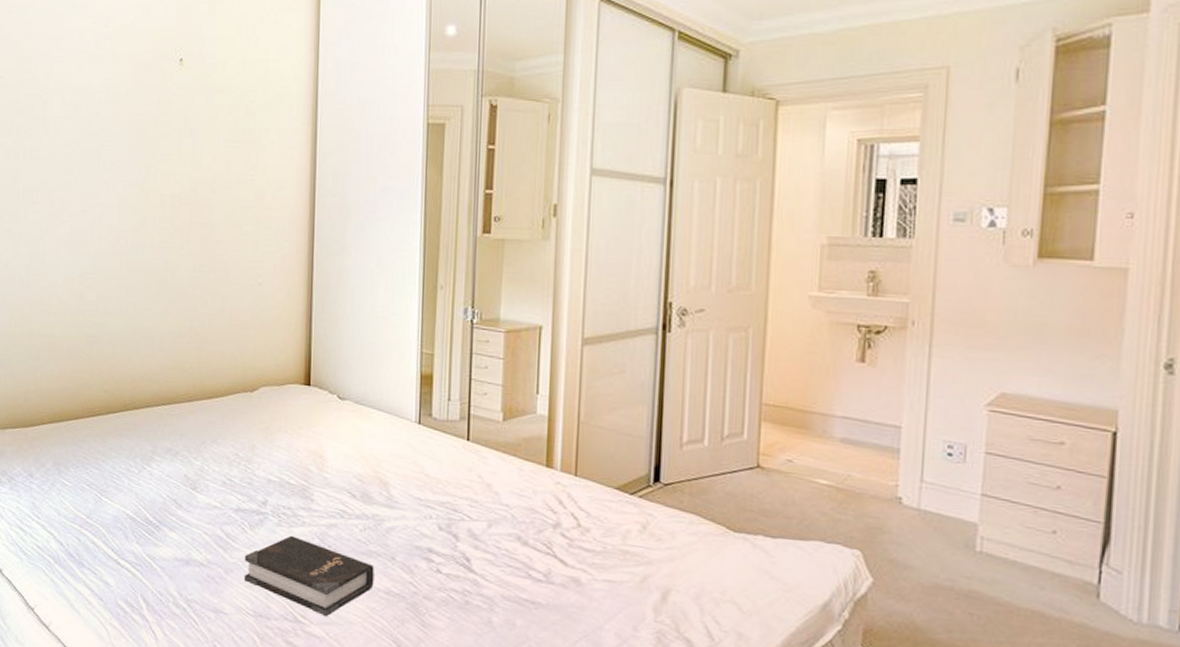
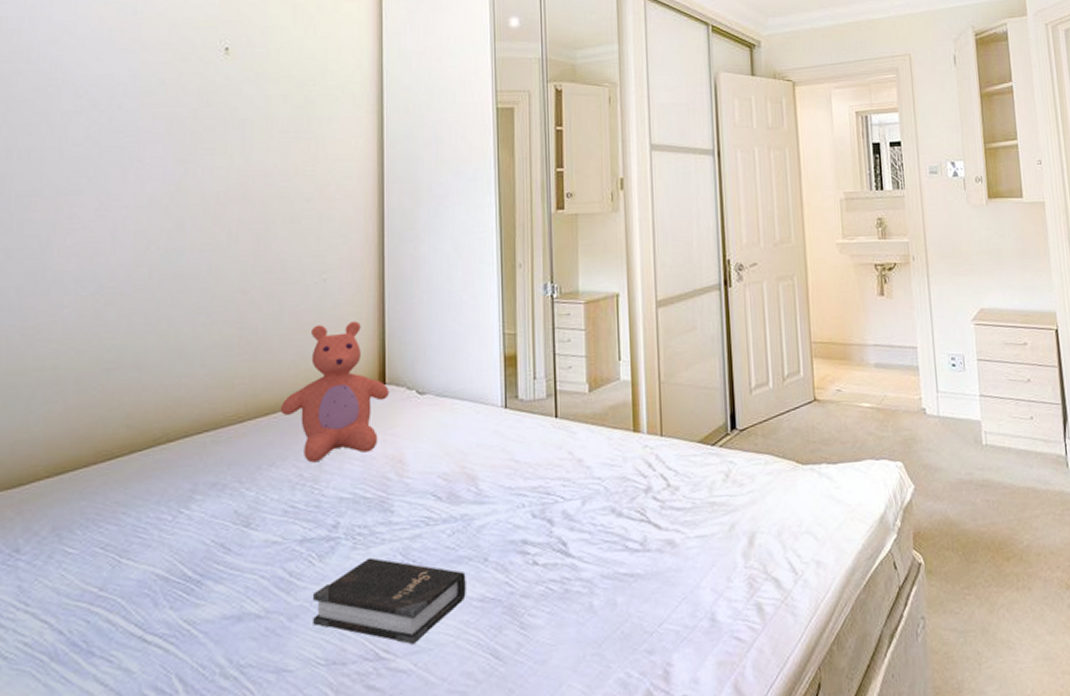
teddy bear: none [221,324,313,446] -> present [280,321,389,463]

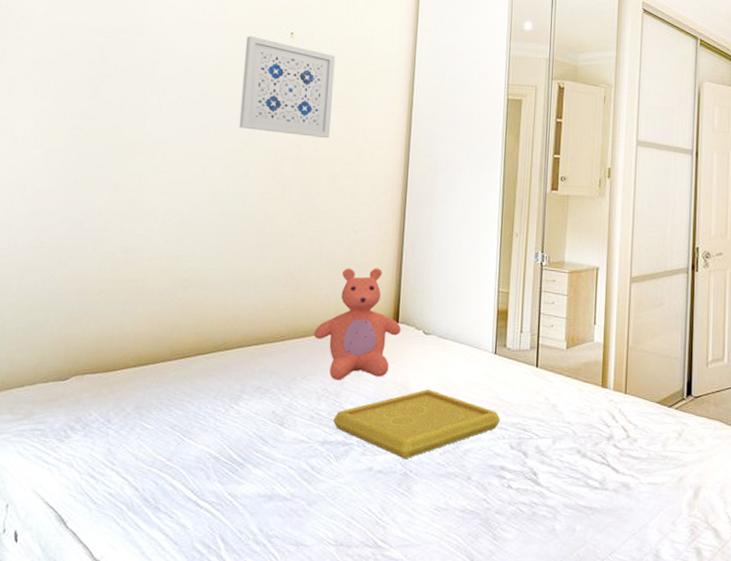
wall art: none [166,54,284,172] -> present [238,35,336,139]
hardback book: present [312,557,466,645] -> none [327,463,452,540]
serving tray: none [313,460,517,548] -> present [333,389,500,459]

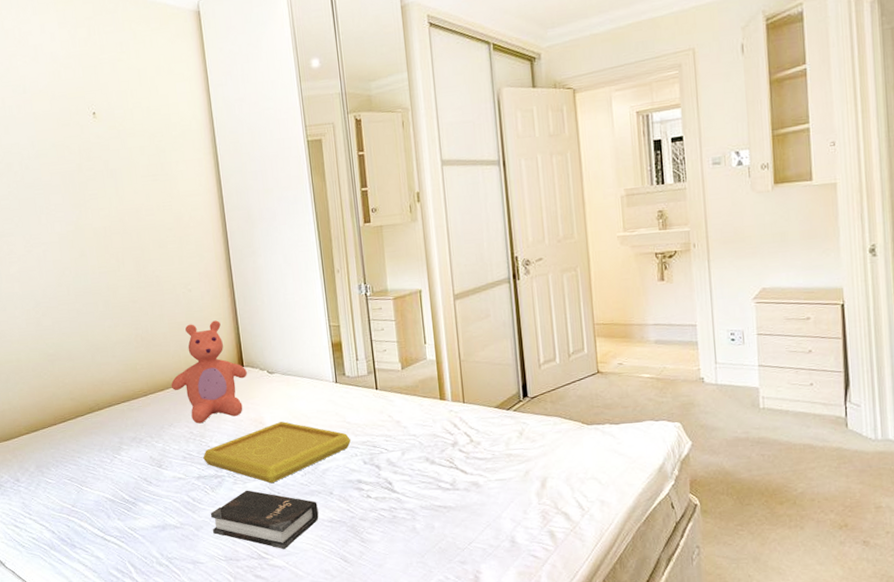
wall art: present [238,35,336,139] -> none [54,122,149,212]
hardback book: none [327,463,452,540] -> present [210,490,319,550]

